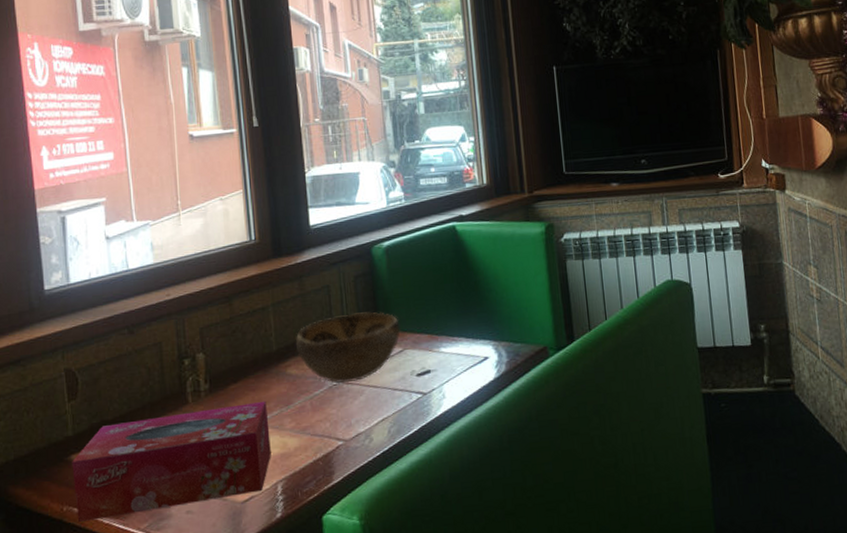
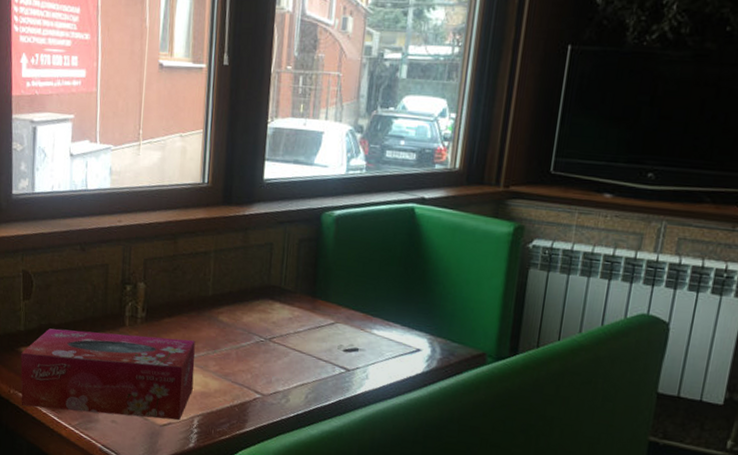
decorative bowl: present [295,312,400,384] -> none [230,275,336,342]

